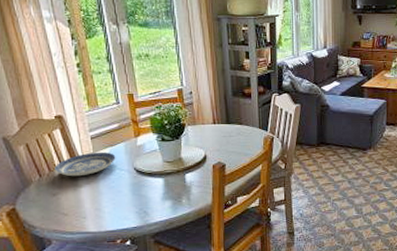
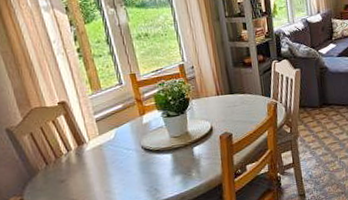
plate: present [54,151,116,177] -> none [61,133,123,162]

